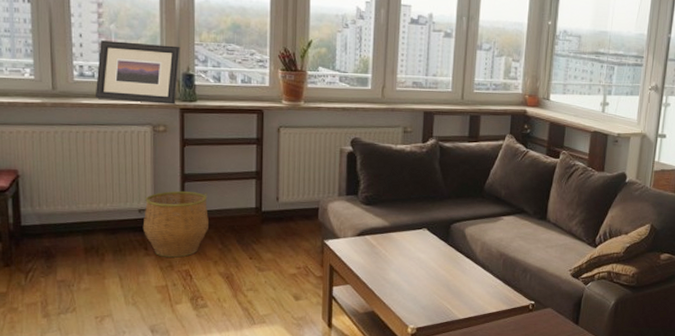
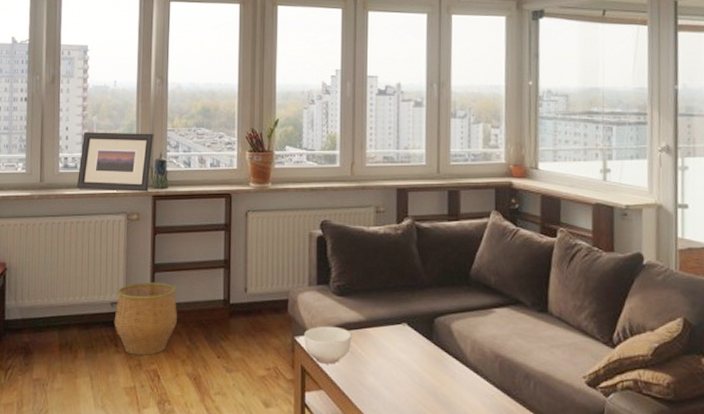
bowl: none [333,230,377,263] -> present [304,325,352,364]

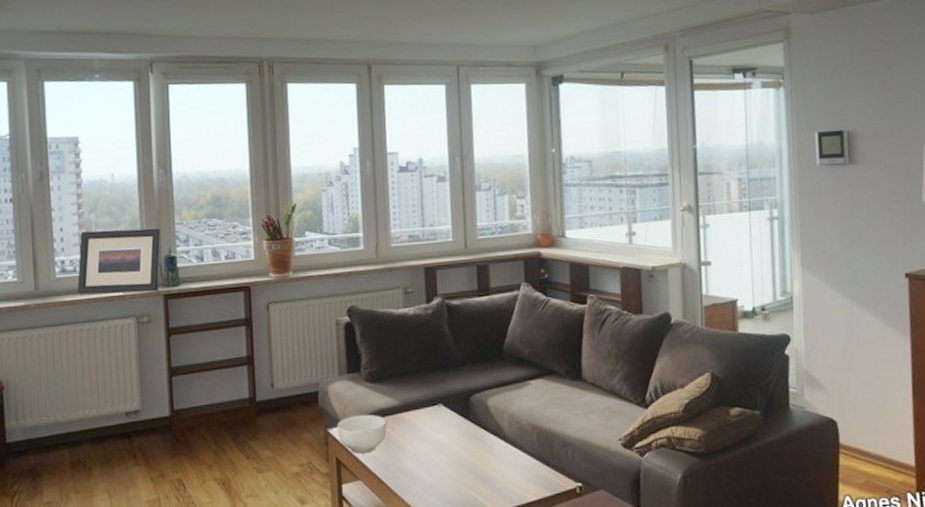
basket: present [114,281,178,356] -> none [130,386,201,466]

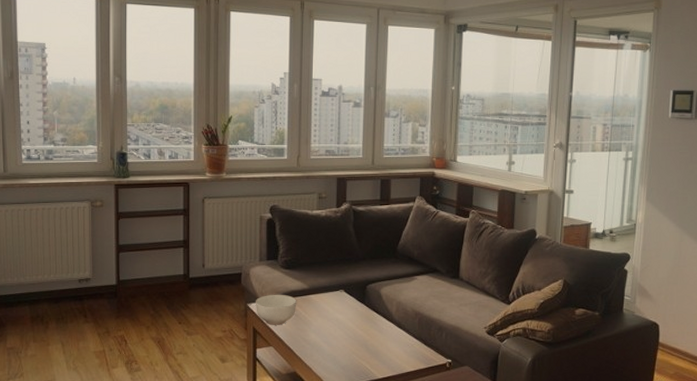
picture frame: present [77,228,161,294] -> none [40,126,115,181]

